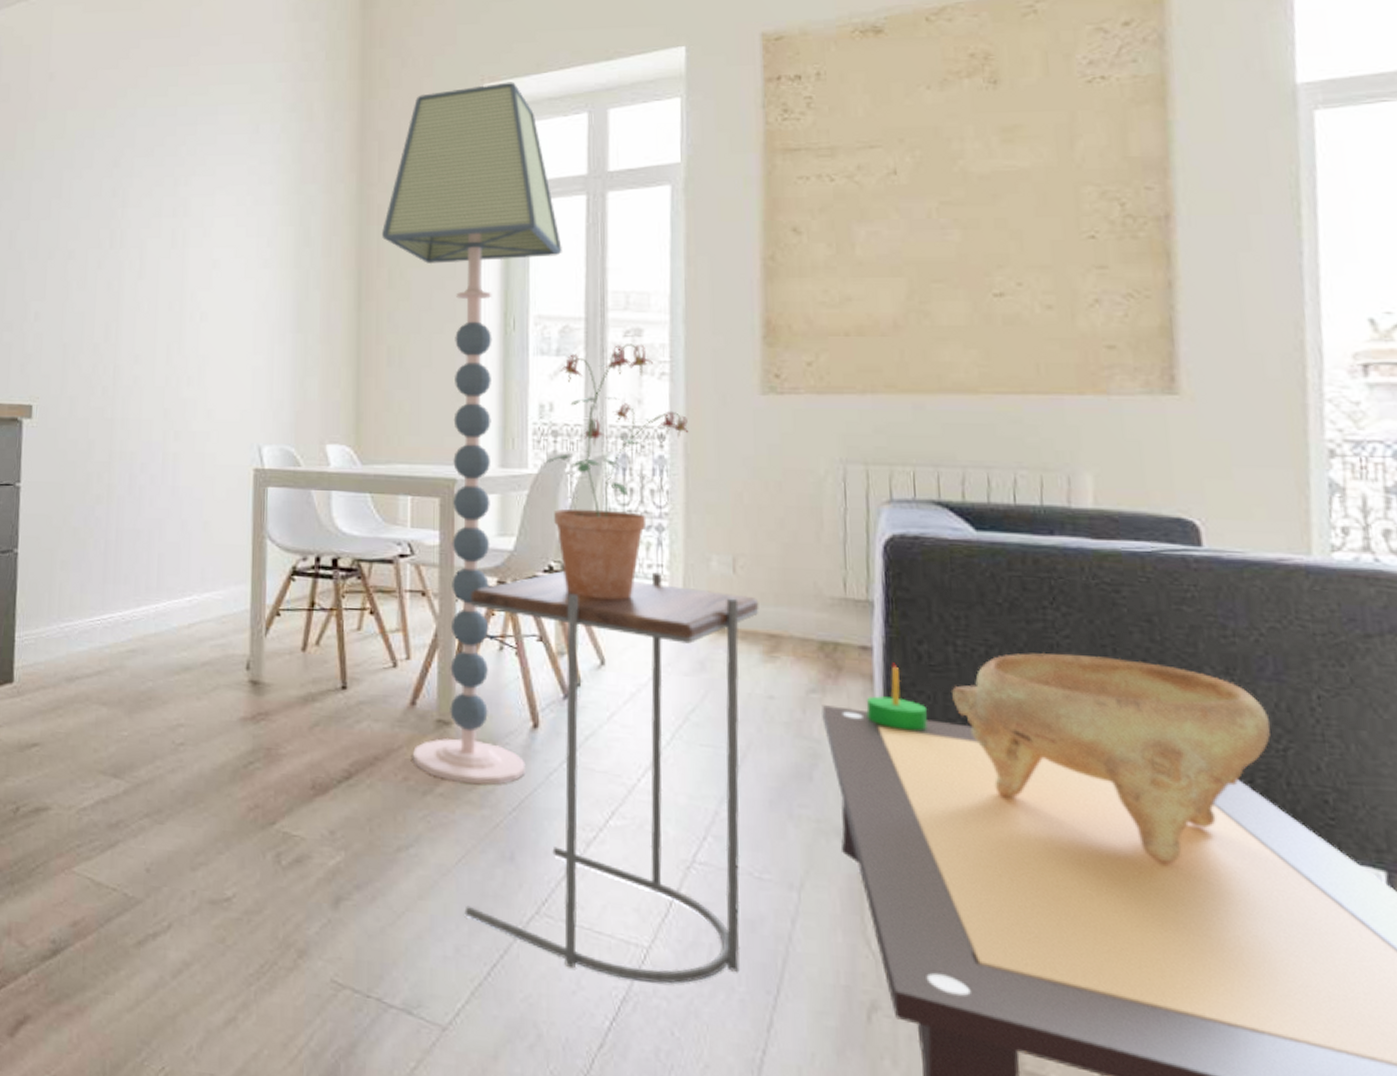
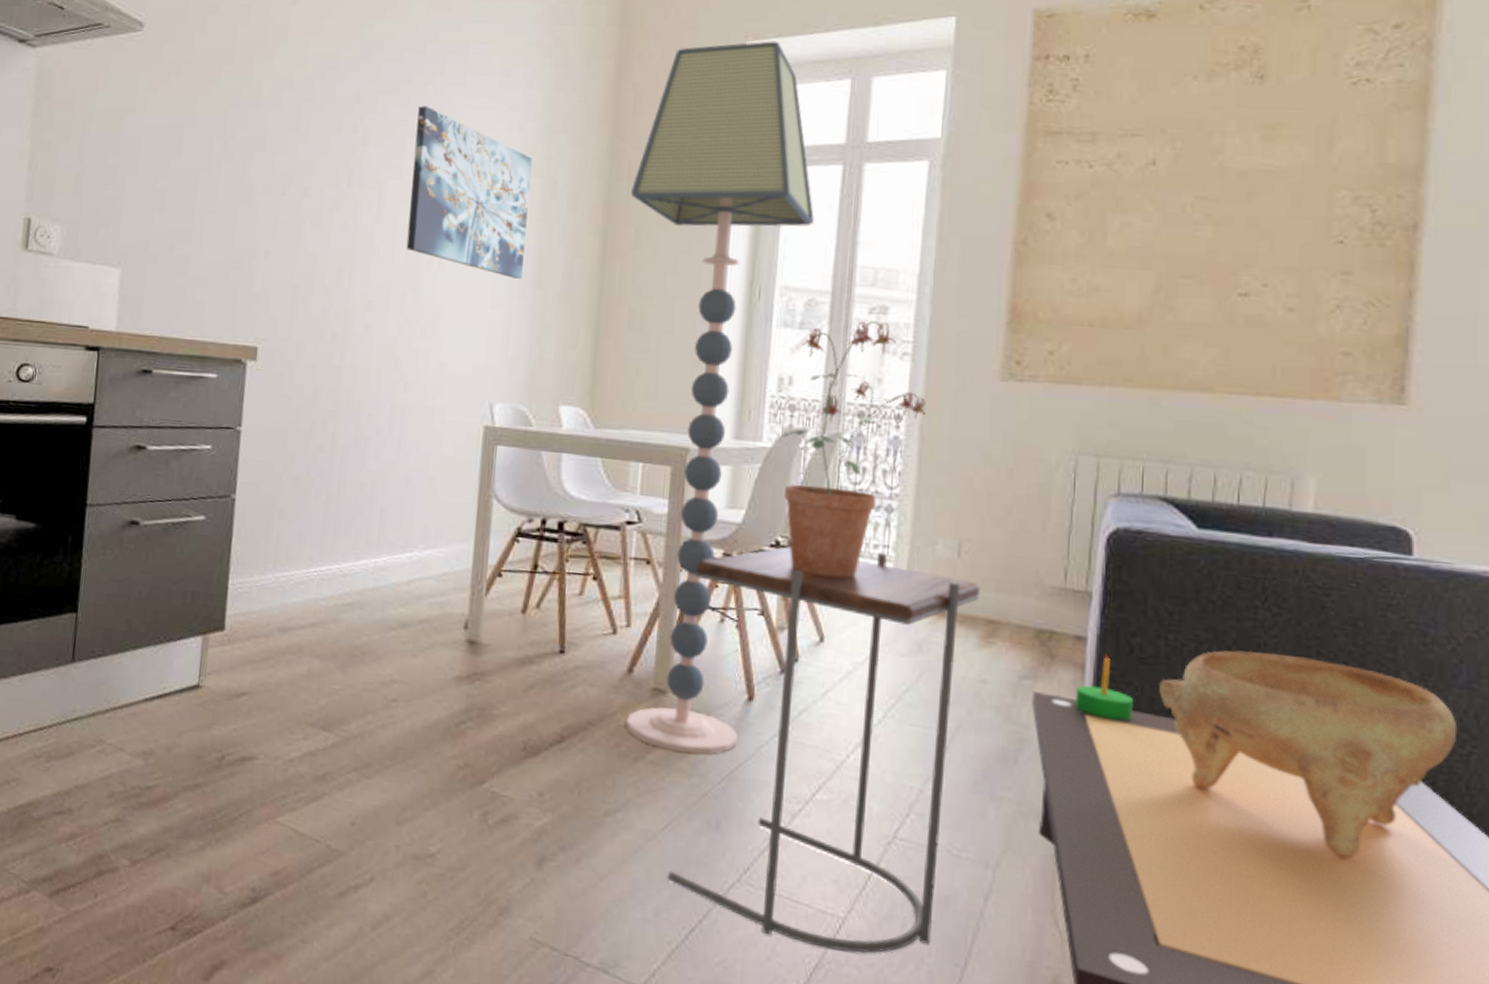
wall art: none [169,166,285,324] -> present [406,106,533,279]

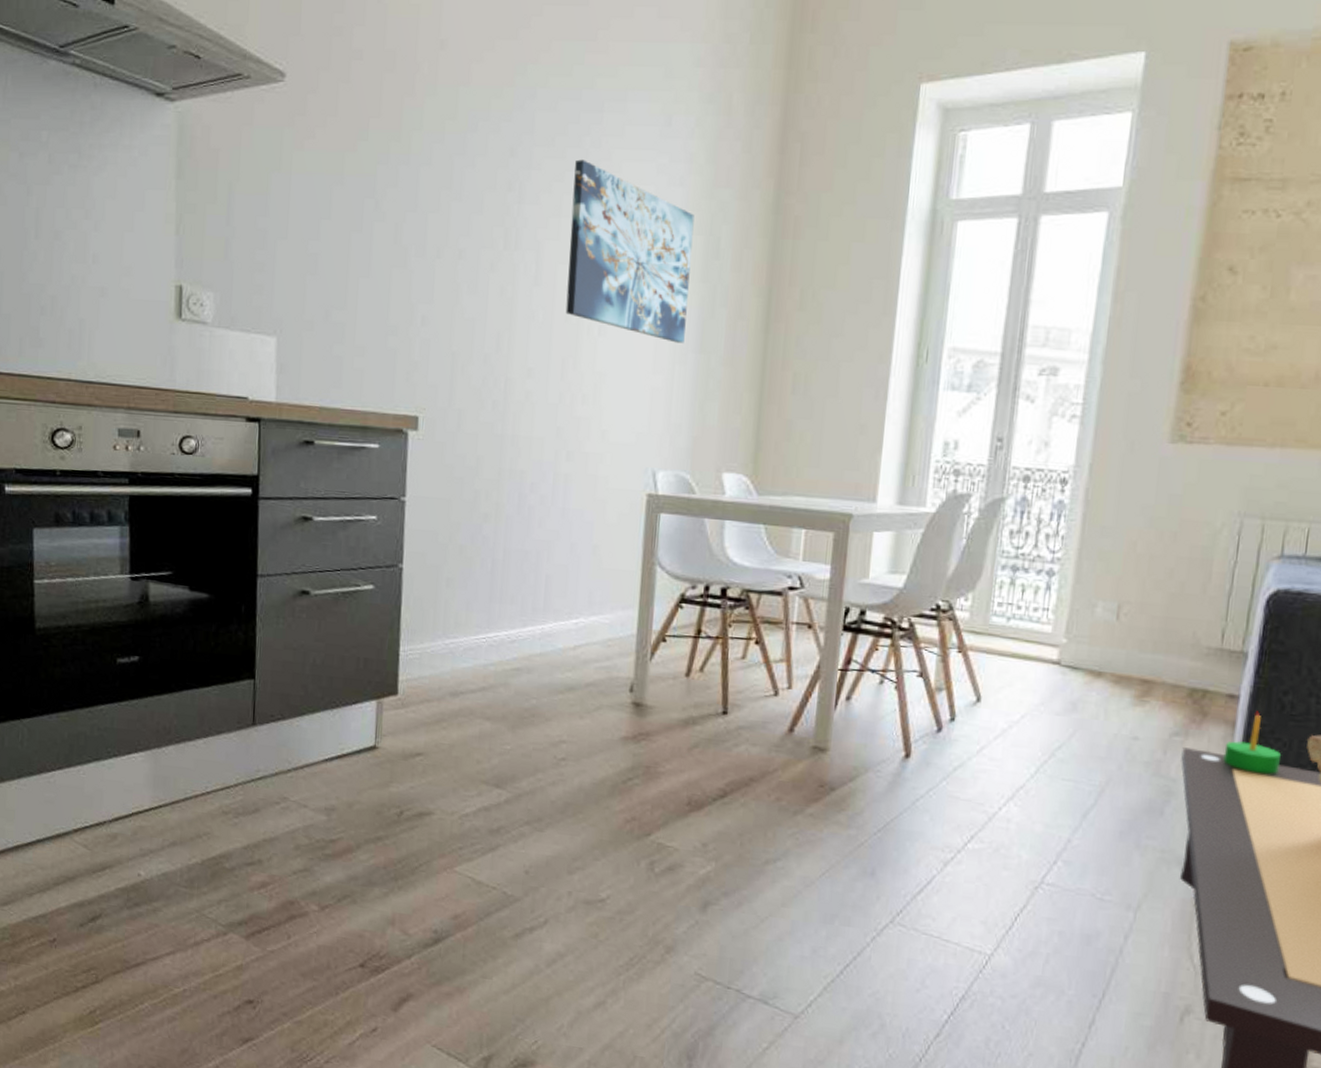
floor lamp: present [625,41,814,754] -> none [786,82,986,808]
side table: present [667,546,981,953] -> none [824,610,1137,986]
potted plant: present [781,321,927,579] -> none [945,382,1093,641]

